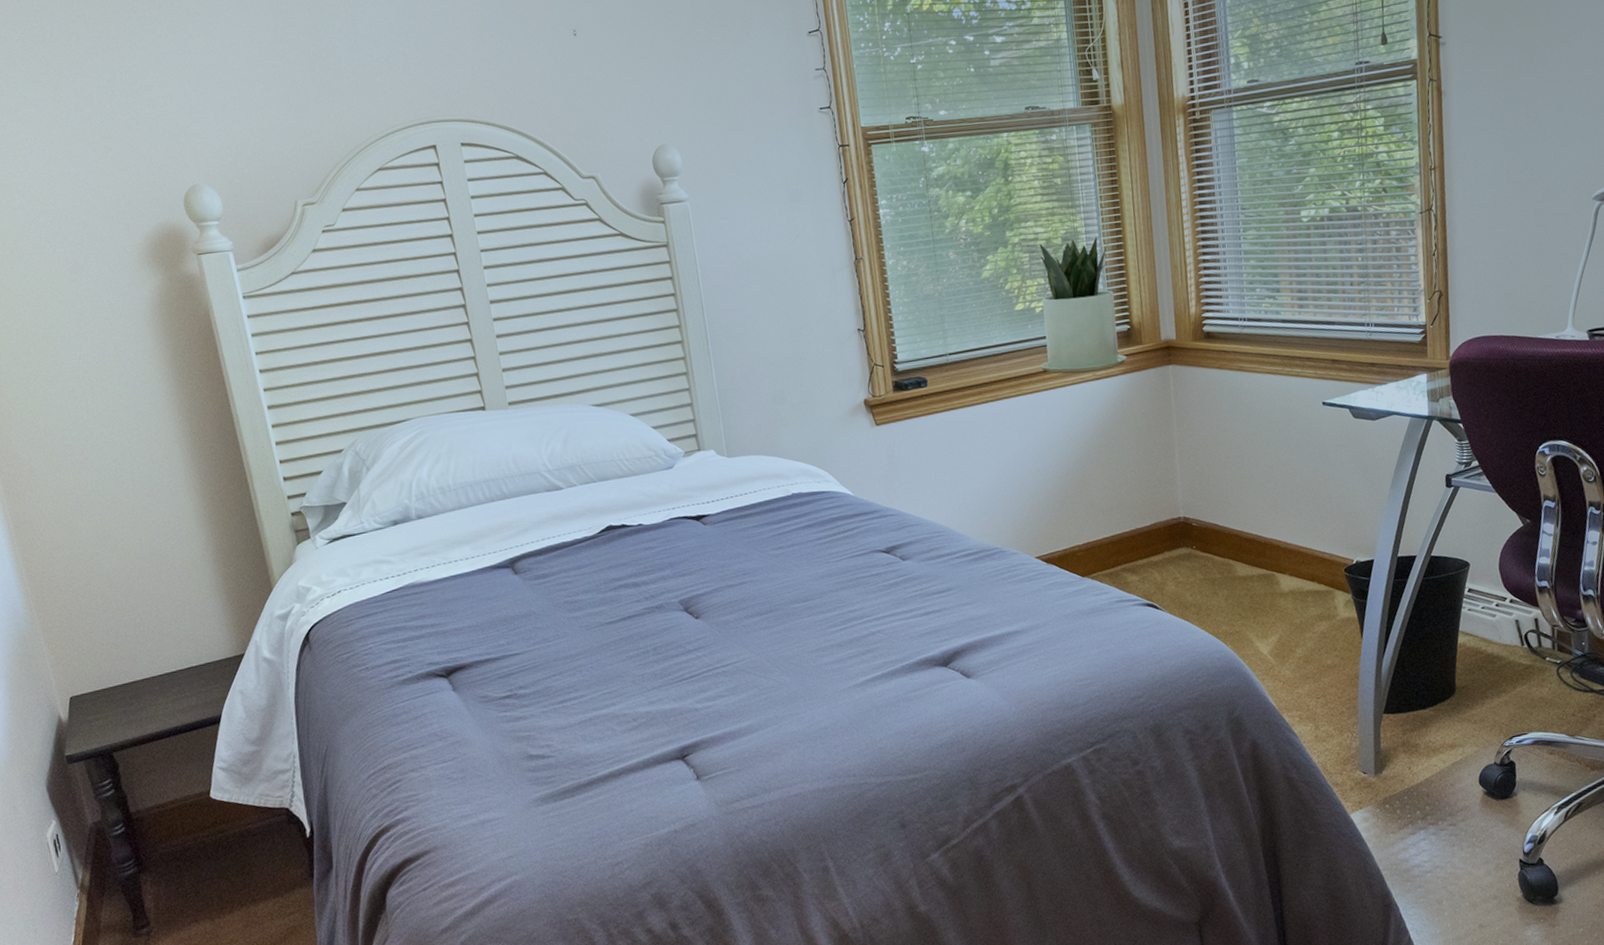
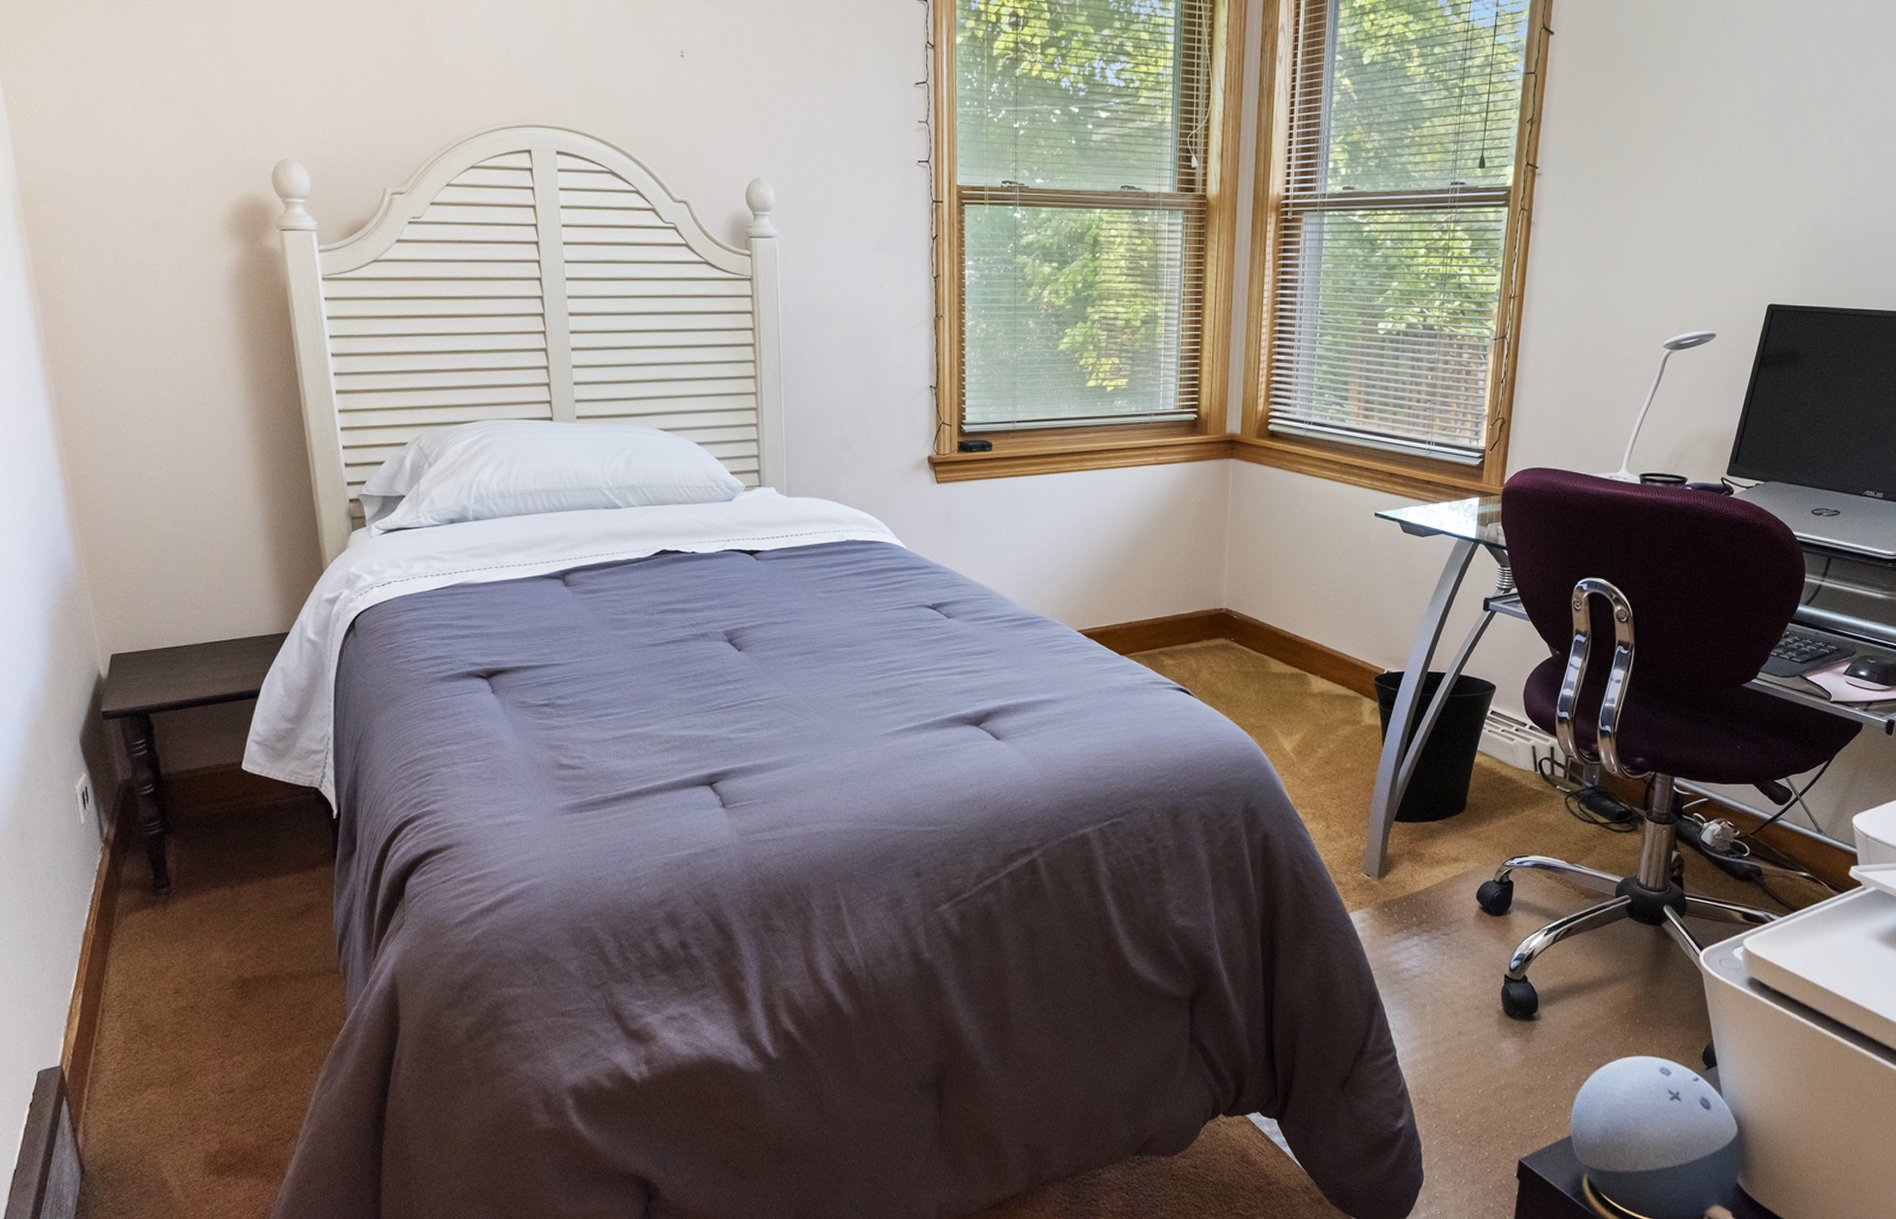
planter: present [1039,237,1127,375] -> none [1105,323,1190,456]

